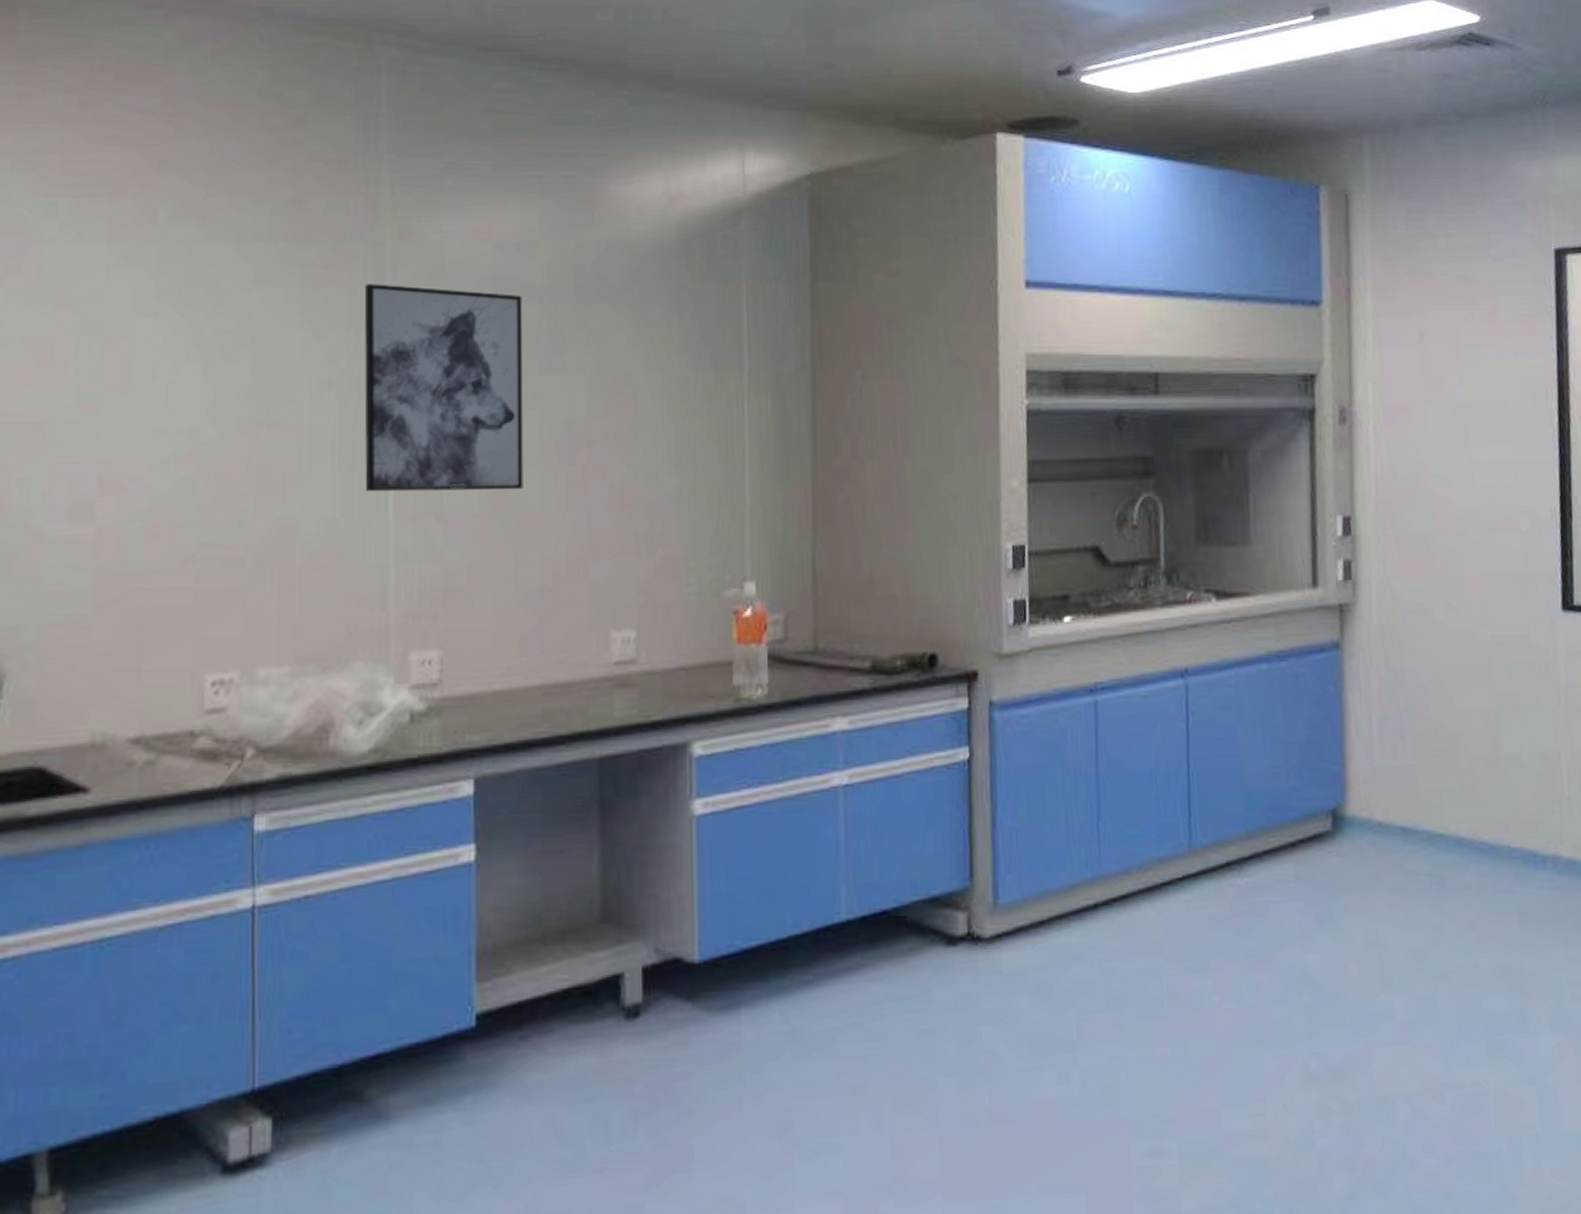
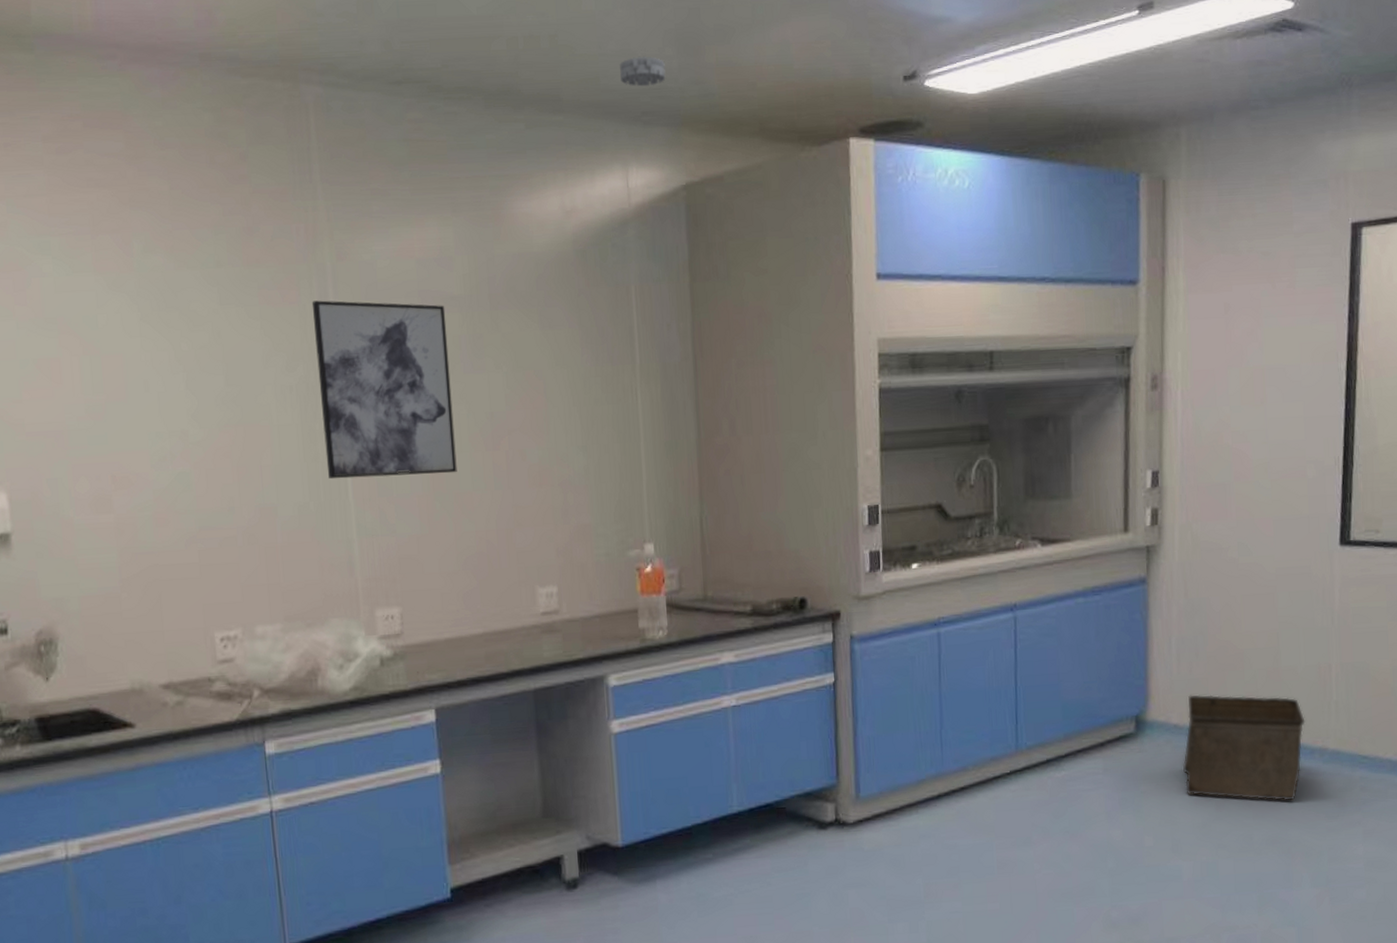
smoke detector: none [740,35,792,67] -> present [620,56,666,87]
storage bin: none [1389,785,1534,922] -> present [1182,694,1305,801]

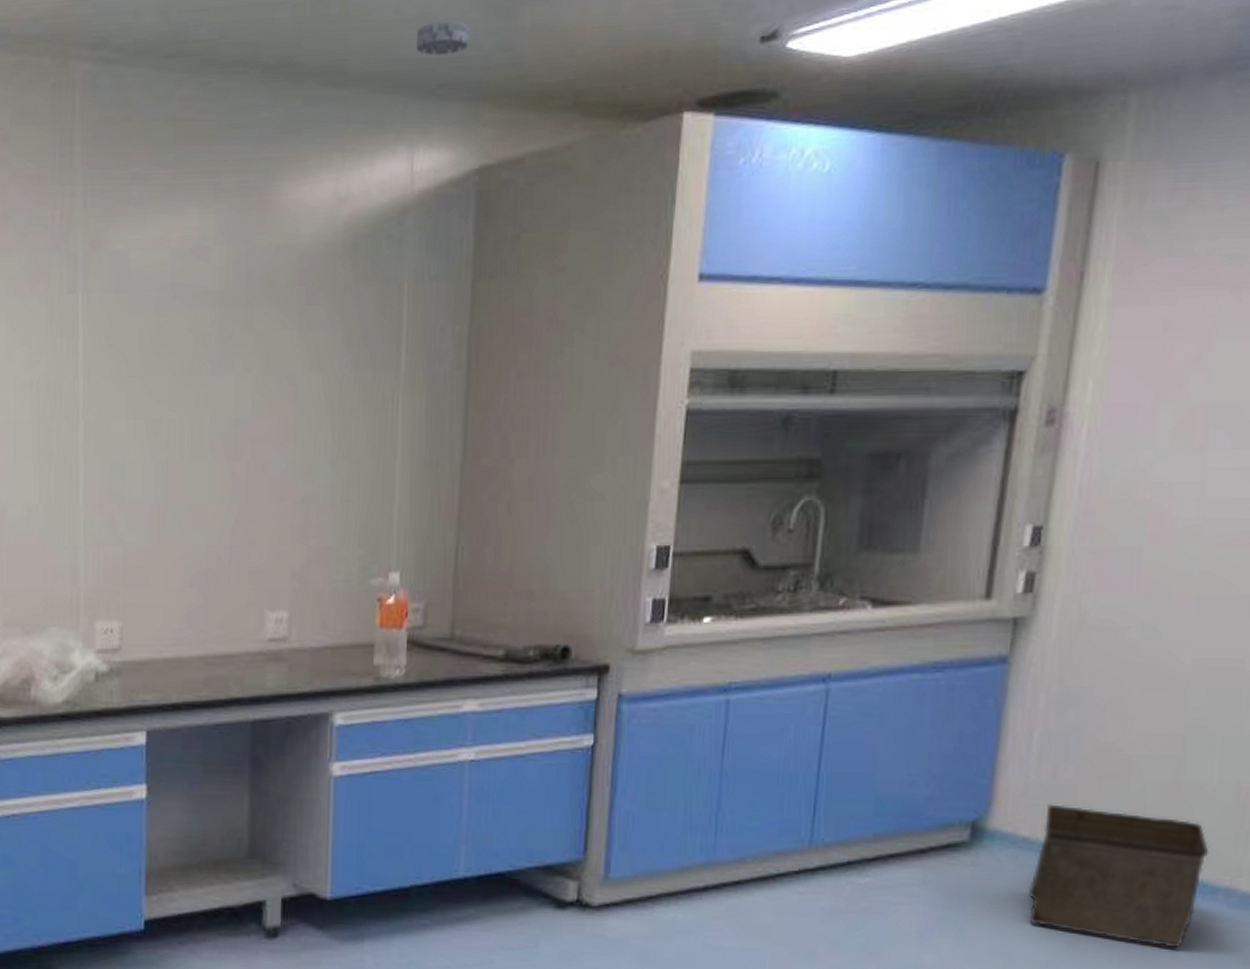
wall art: present [311,300,457,479] -> none [60,292,198,482]

